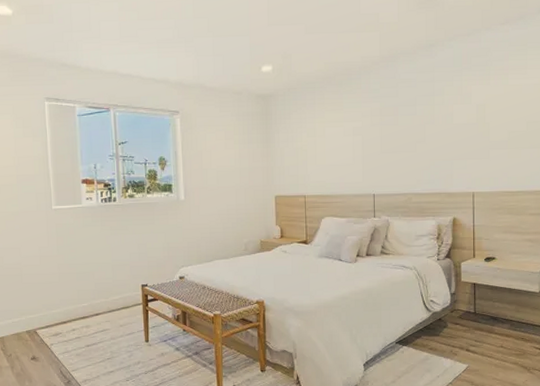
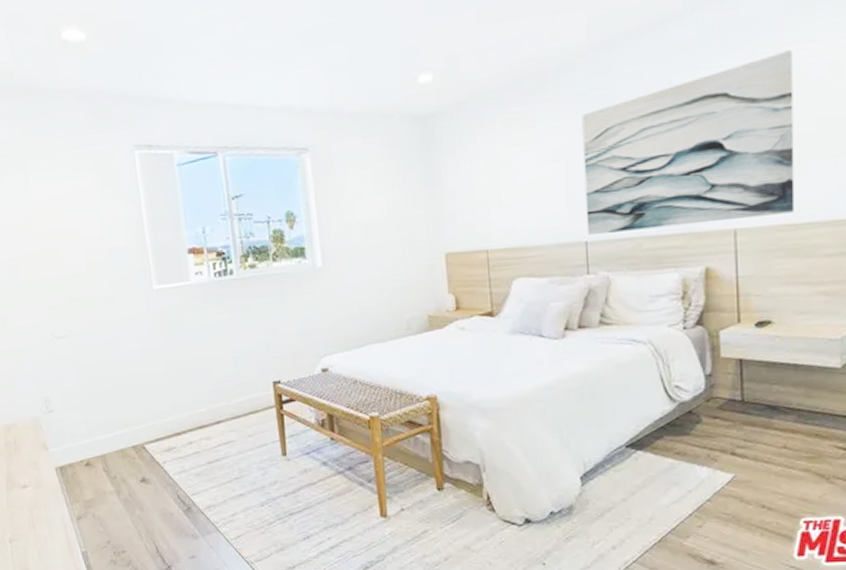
wall art: none [374,74,513,189] -> present [581,50,795,235]

